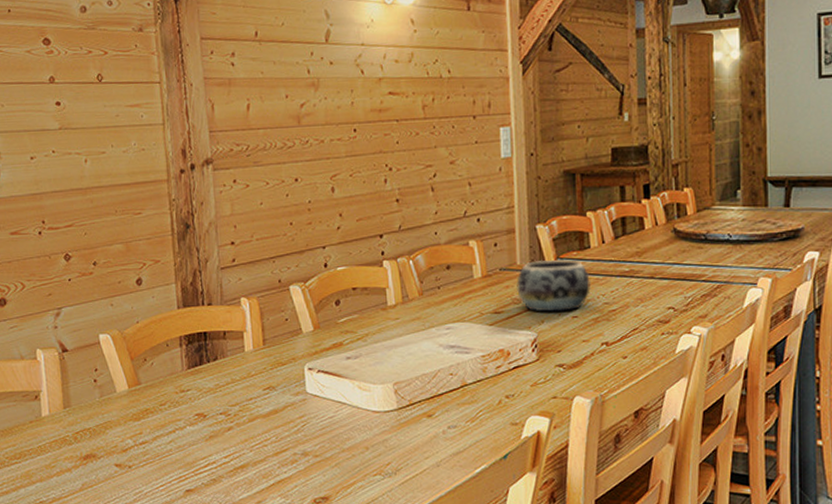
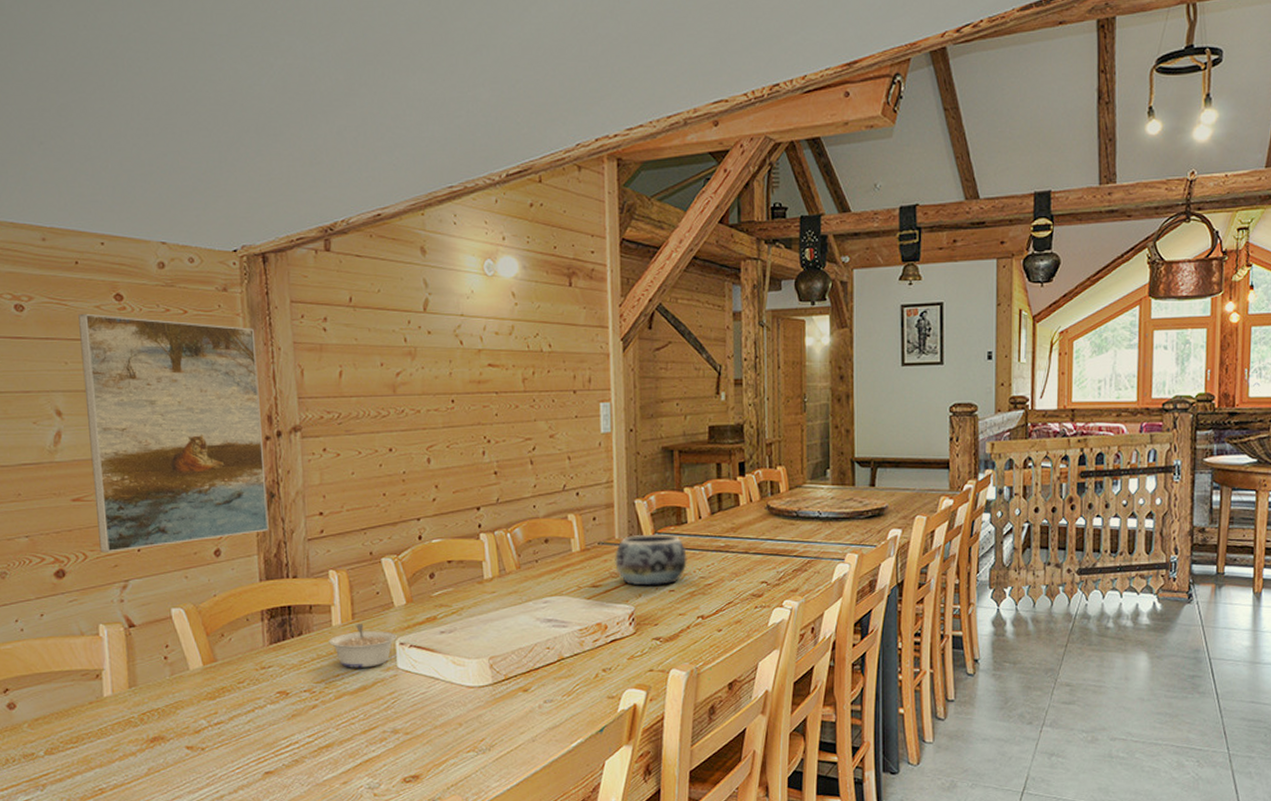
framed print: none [12,58,185,282] -> present [78,313,269,552]
legume: none [242,349,305,392] -> present [329,624,397,668]

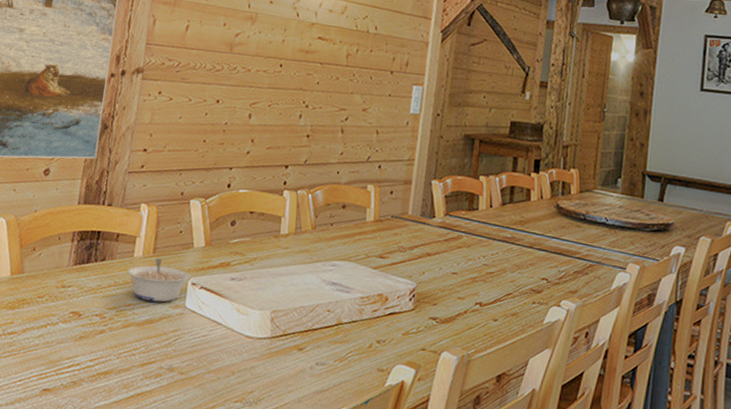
decorative bowl: present [615,534,687,586] -> none [404,213,474,267]

